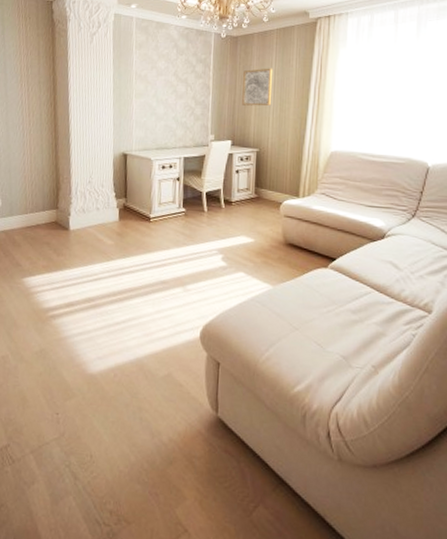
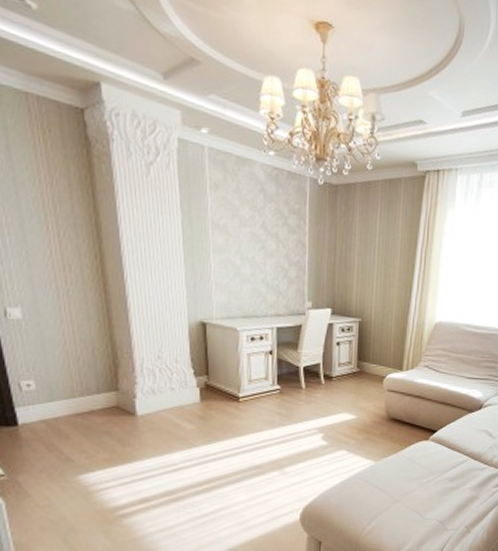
wall art: present [242,68,273,106] -> none [343,226,378,270]

